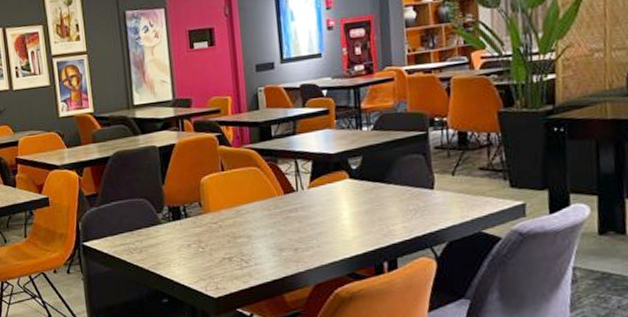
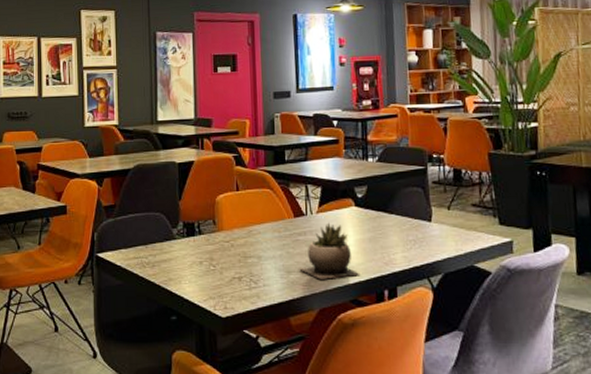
succulent plant: none [292,197,358,255] -> present [299,222,361,279]

